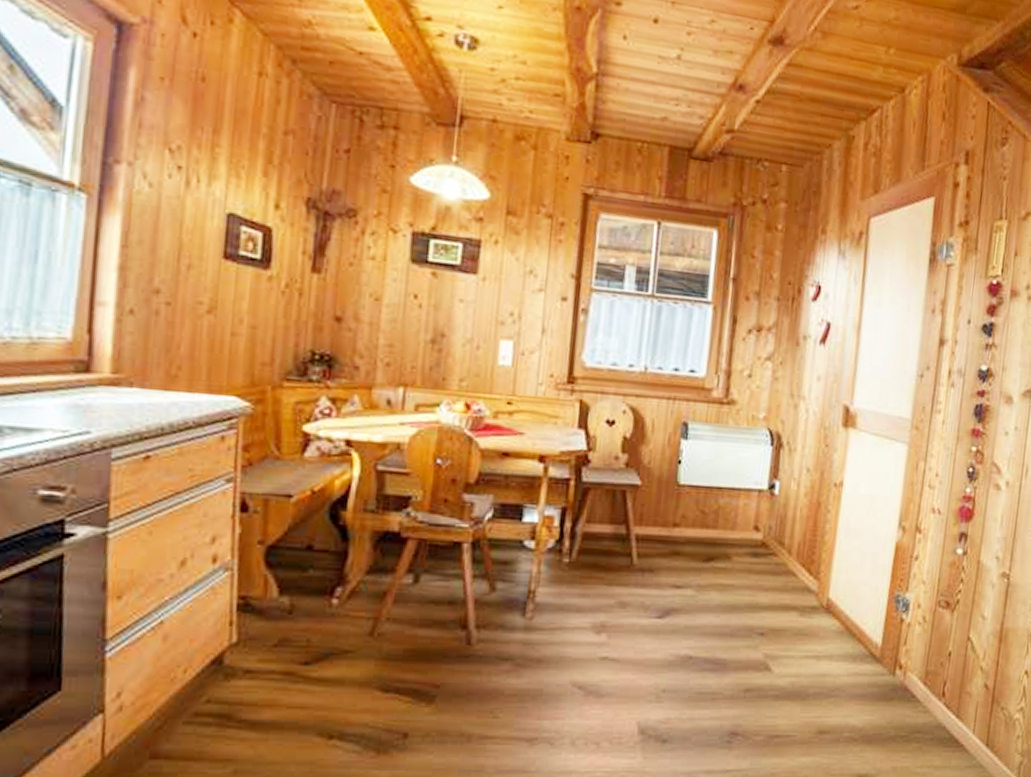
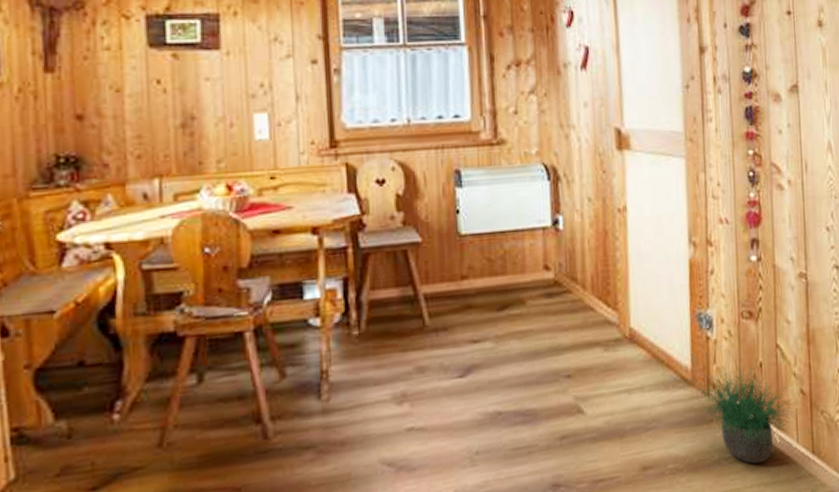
potted plant: none [877,635,978,747] -> present [691,350,795,464]

